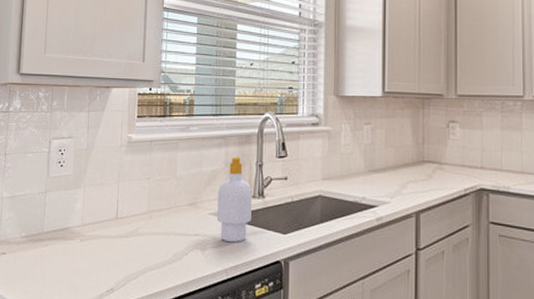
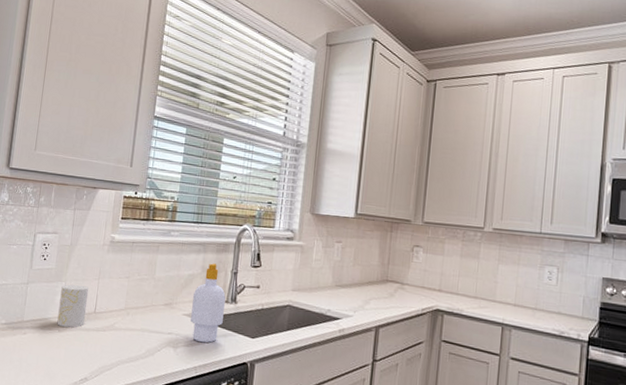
cup: none [78,190,109,236] -> present [57,284,89,328]

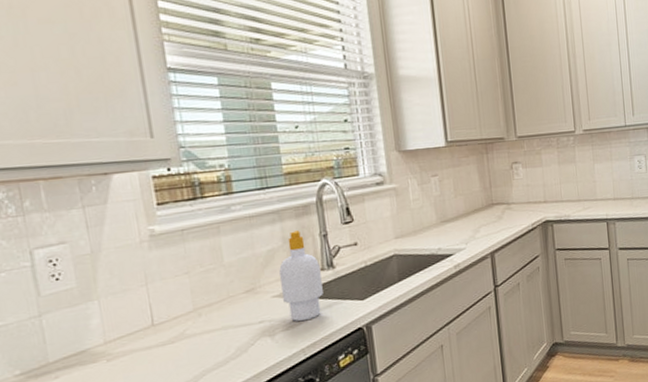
cup: present [57,284,89,328] -> none [94,297,143,355]

